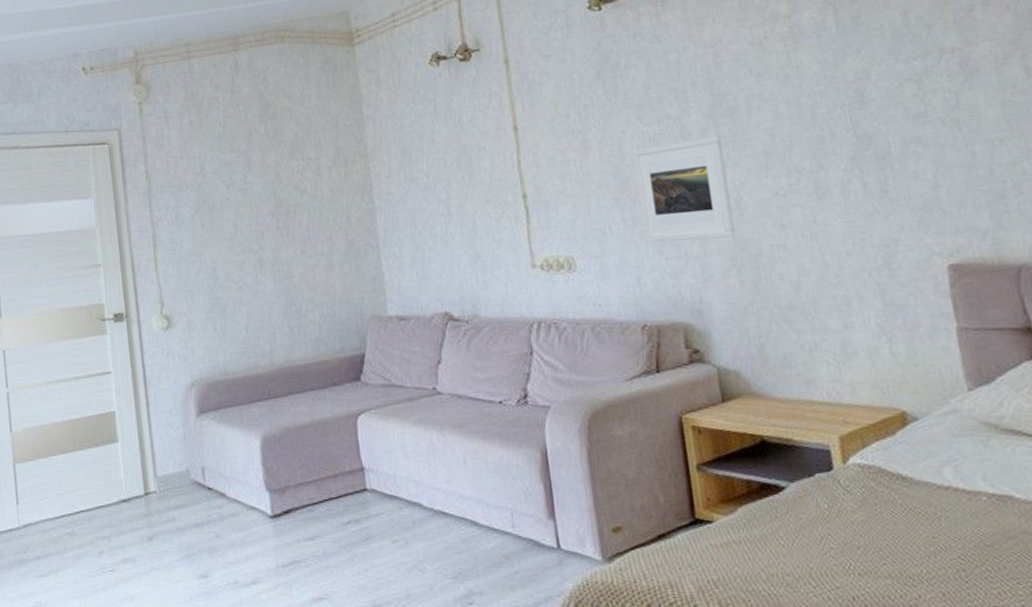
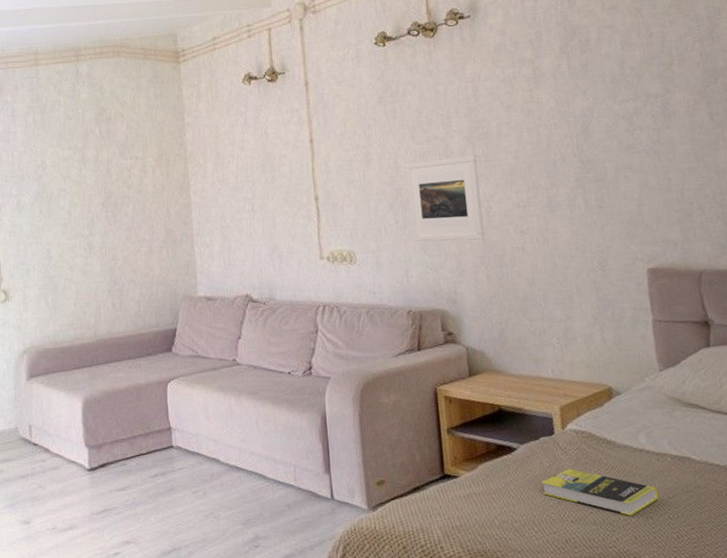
book: none [818,510,972,568] -> present [541,468,658,516]

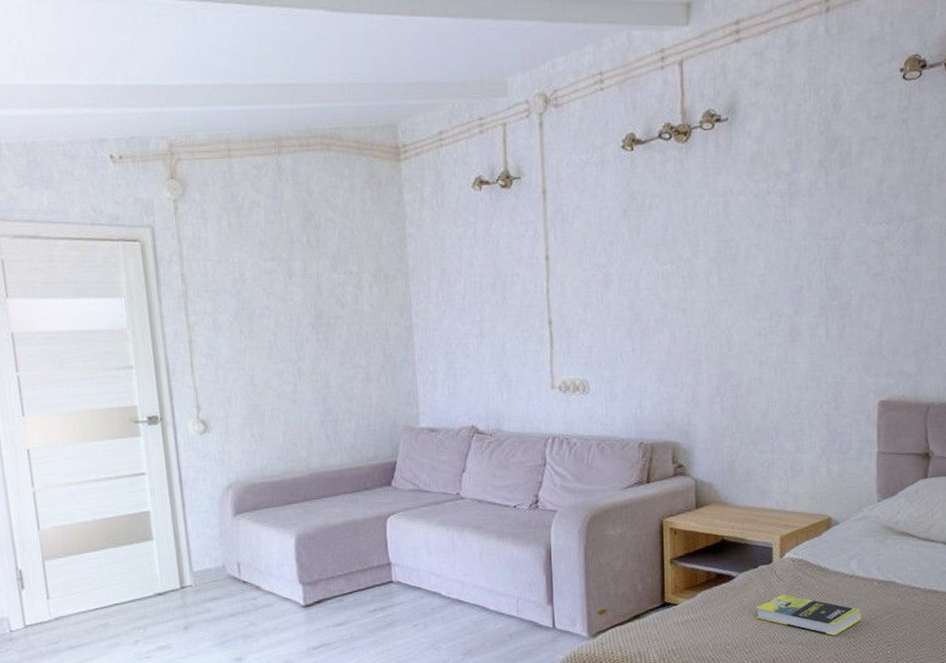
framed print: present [406,155,485,242] -> none [647,279,722,371]

